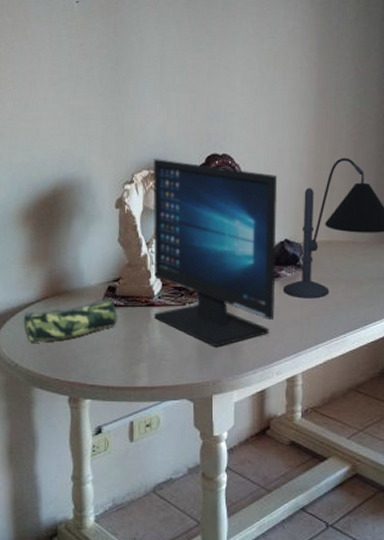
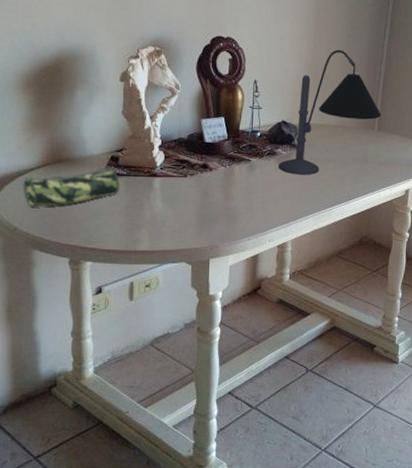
computer monitor: present [152,159,278,348] -> none [155,36,278,216]

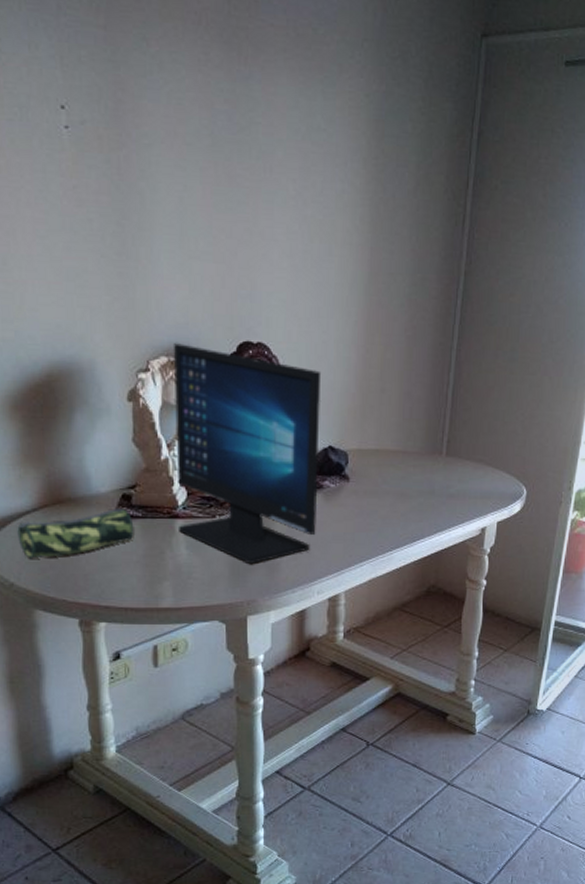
computer monitor: none [155,36,278,216] -> present [173,343,322,565]
desk lamp: present [279,50,382,175] -> none [326,355,451,513]

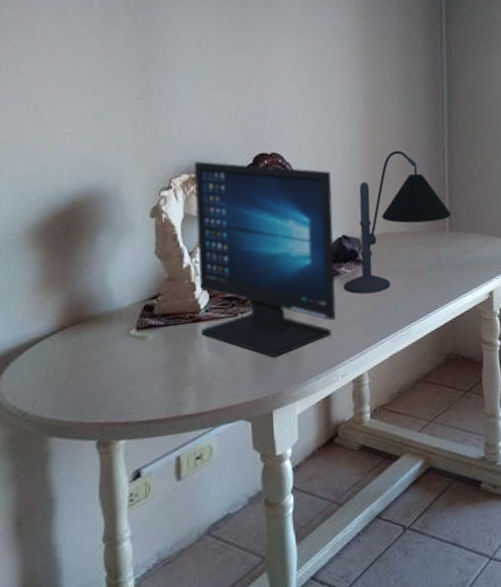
pencil case: present [17,508,134,559] -> none [34,318,156,384]
desk lamp: none [326,355,451,513] -> present [344,150,452,294]

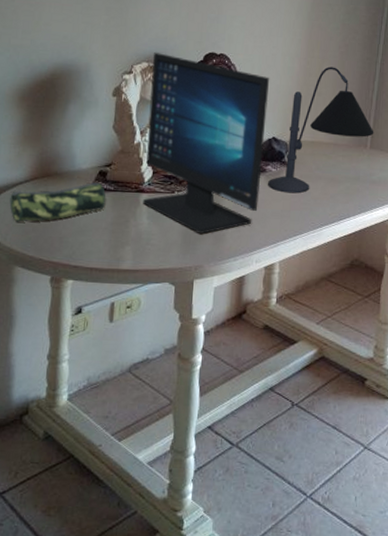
pencil case: none [34,318,156,384] -> present [9,182,106,222]

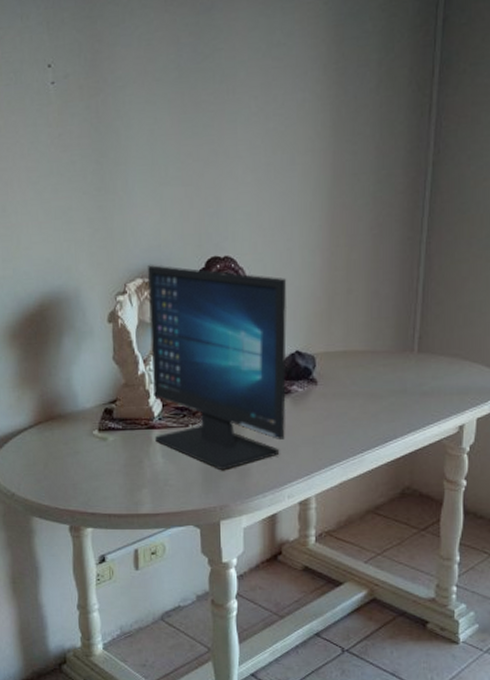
pencil case: present [9,182,106,222] -> none [17,421,116,471]
desk lamp: present [268,66,374,194] -> none [295,255,422,416]

